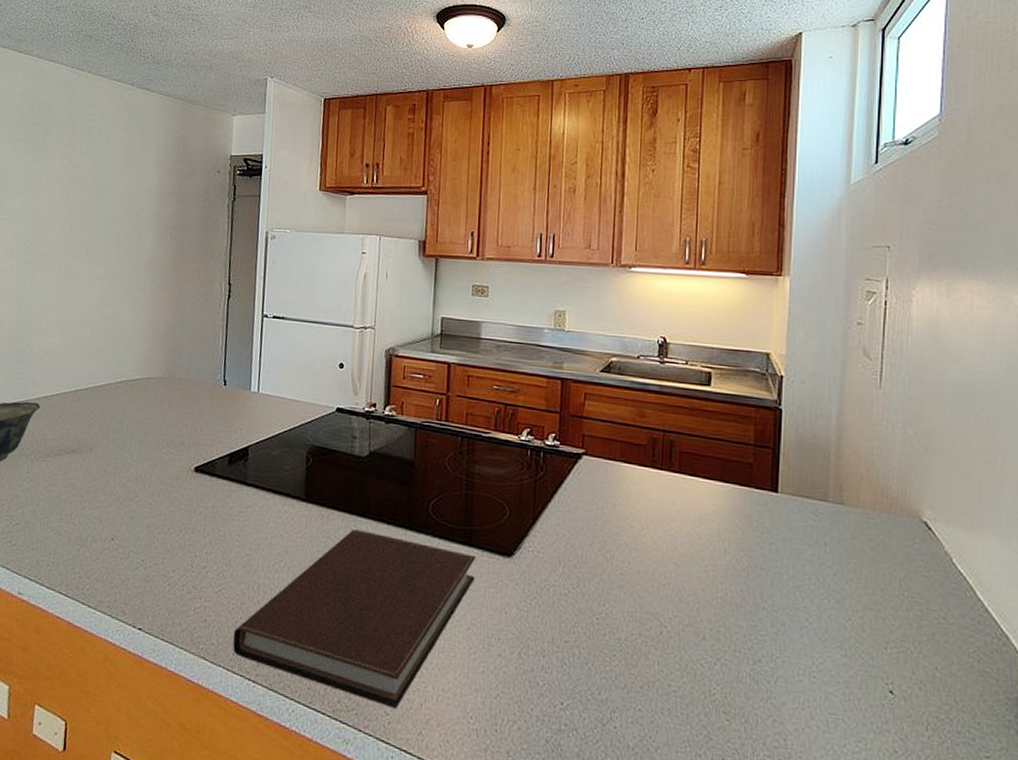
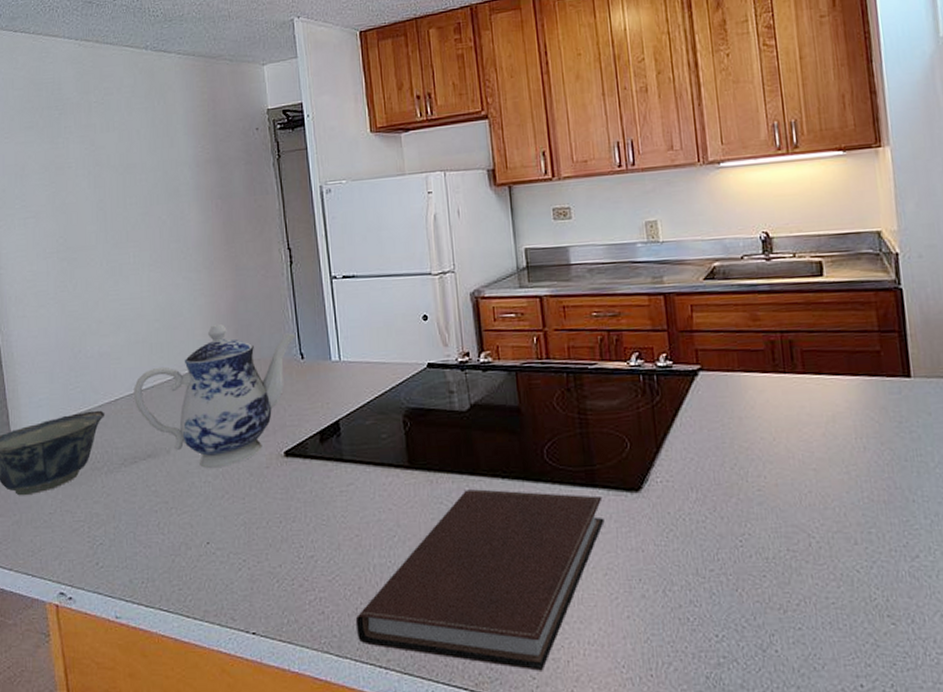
teapot: none [68,341,223,473] -> present [134,323,296,469]

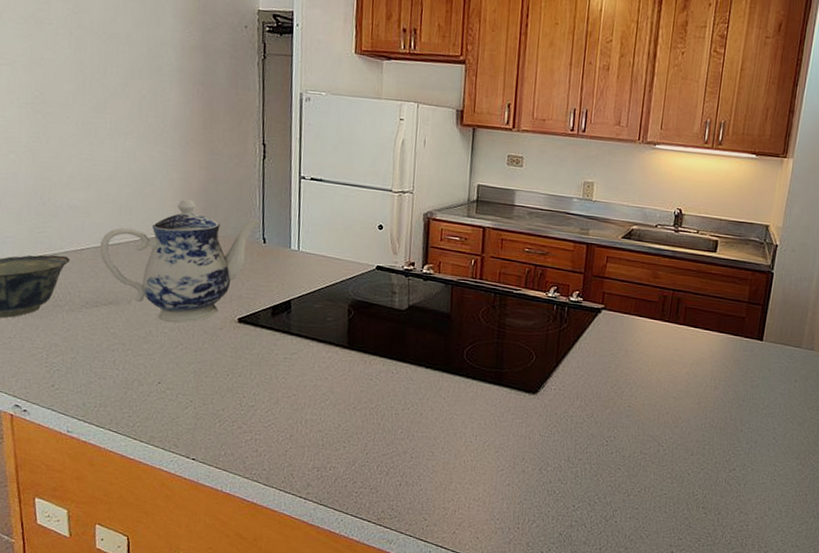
notebook: present [355,489,605,671] -> none [283,372,505,515]

